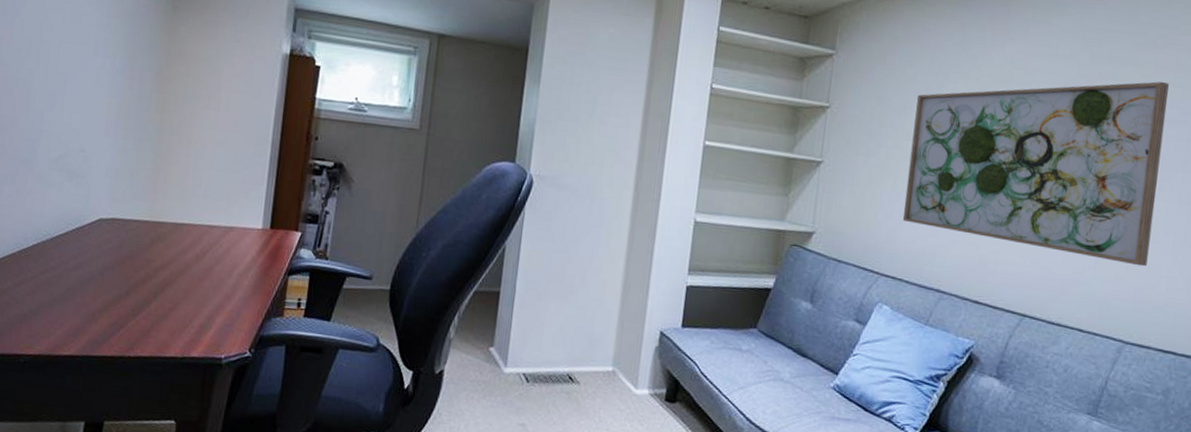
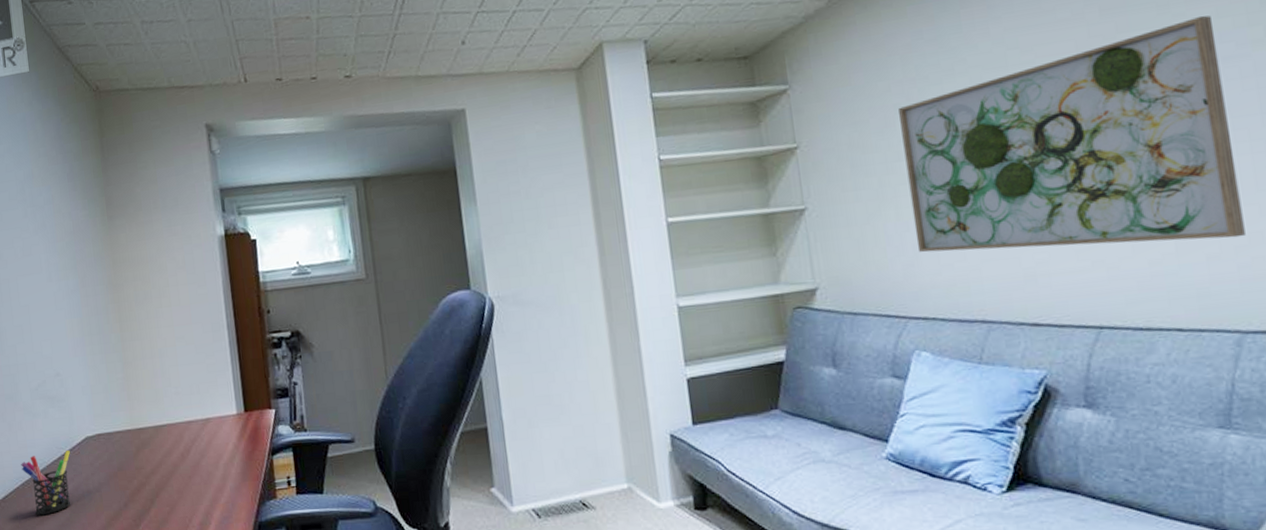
pen holder: none [22,225,79,287] -> present [21,451,71,516]

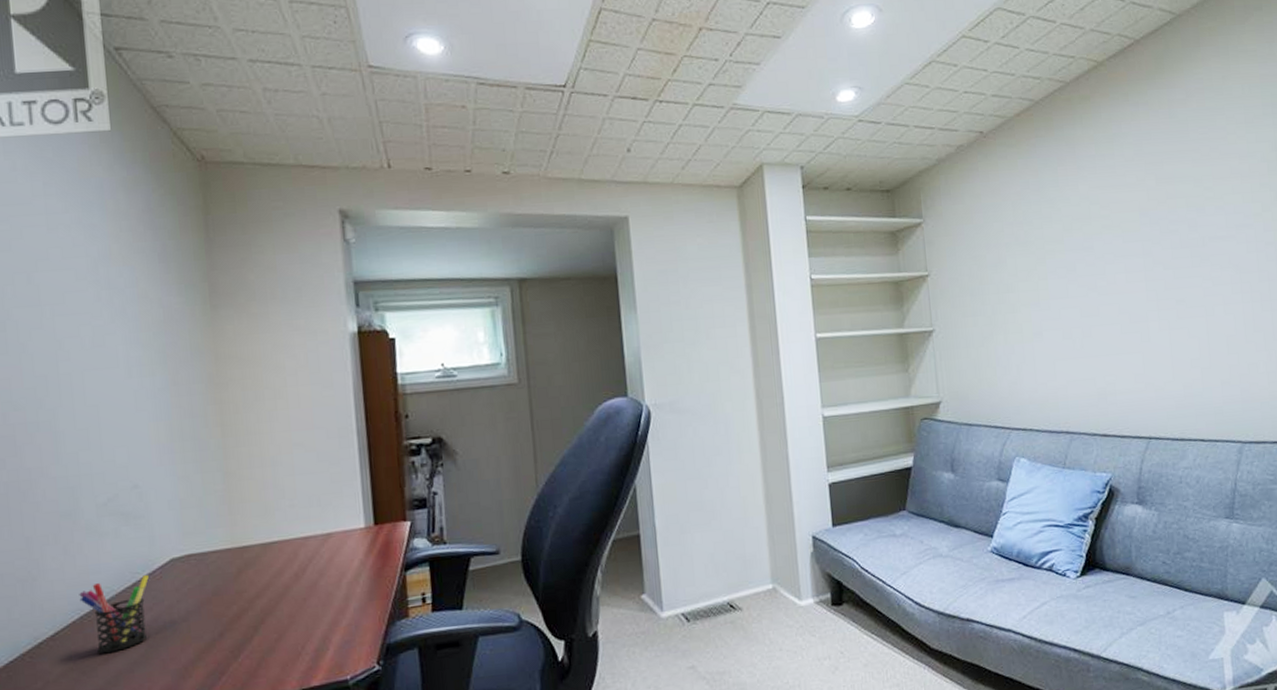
wall art: present [898,15,1246,253] -> none [1009,190,1246,373]

